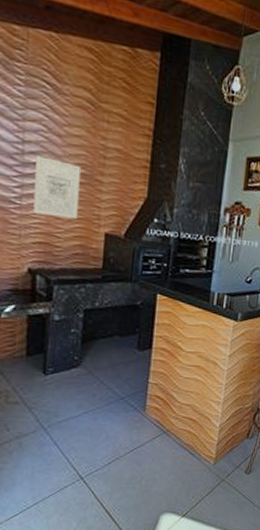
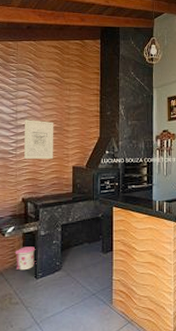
trash can: none [15,333,46,363] -> present [15,246,37,271]

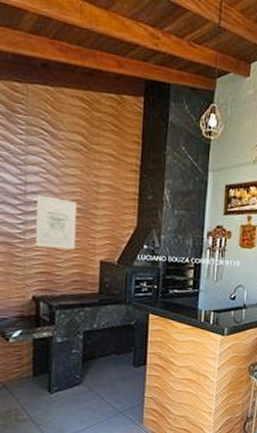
trash can: present [15,246,37,271] -> none [22,355,51,383]

